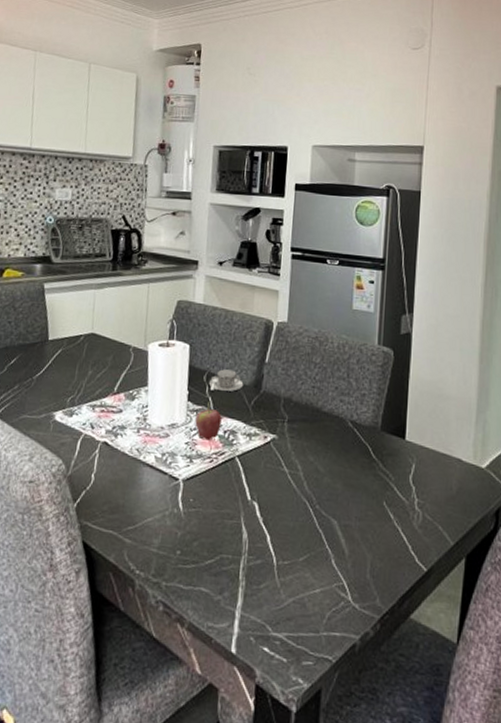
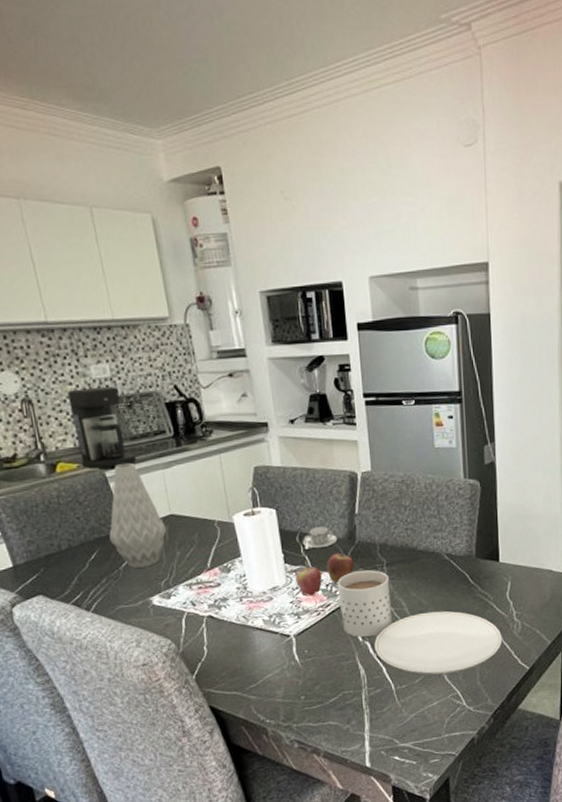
coffee maker: none [26,206,75,282] -> present [68,387,136,470]
vase: none [31,278,86,381] -> present [109,462,167,568]
fruit: none [227,397,256,431] -> present [326,549,355,583]
mug: none [233,422,289,497] -> present [337,570,393,637]
plate: none [262,481,400,558] -> present [374,611,502,675]

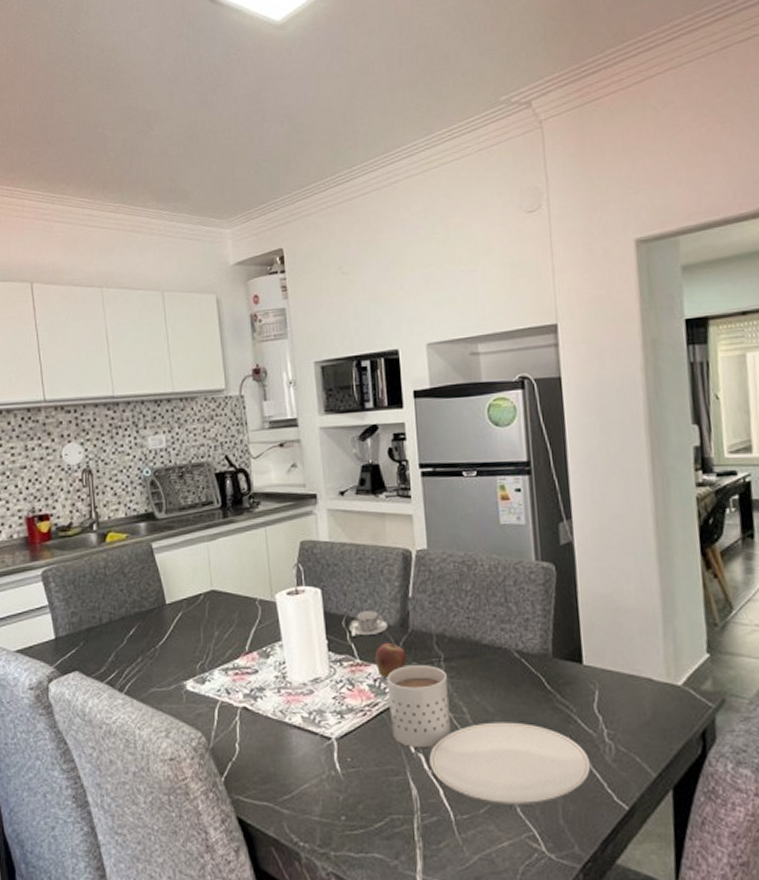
coffee maker: present [68,387,136,470] -> none [125,457,183,540]
vase: present [109,462,167,568] -> none [149,534,207,647]
fruit: present [295,559,322,596] -> none [340,648,369,692]

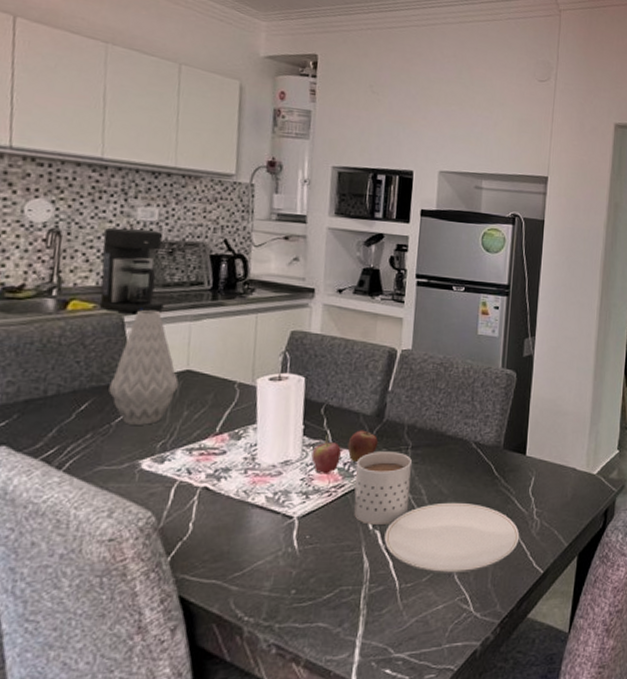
coffee maker: none [125,457,183,540] -> present [99,227,164,314]
vase: none [149,534,207,647] -> present [108,309,179,425]
fruit: none [340,648,369,692] -> present [311,433,341,475]
teacup: present [348,611,388,637] -> none [326,400,365,423]

